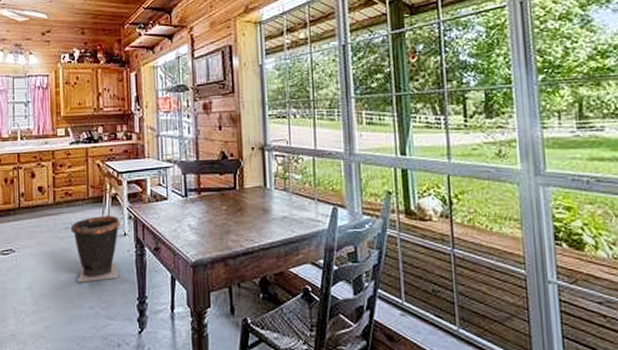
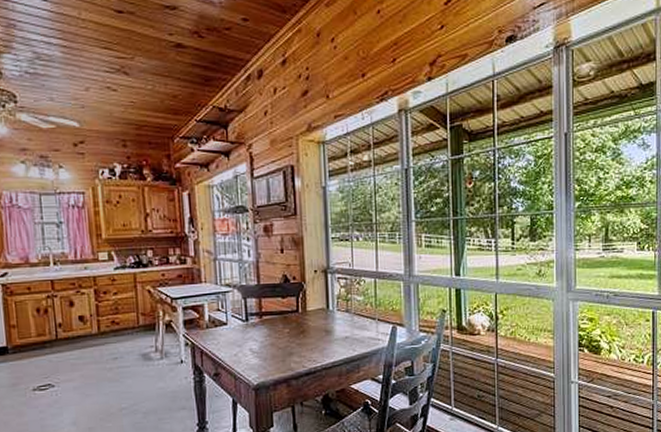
waste bin: present [70,216,120,283] -> none [119,343,176,413]

